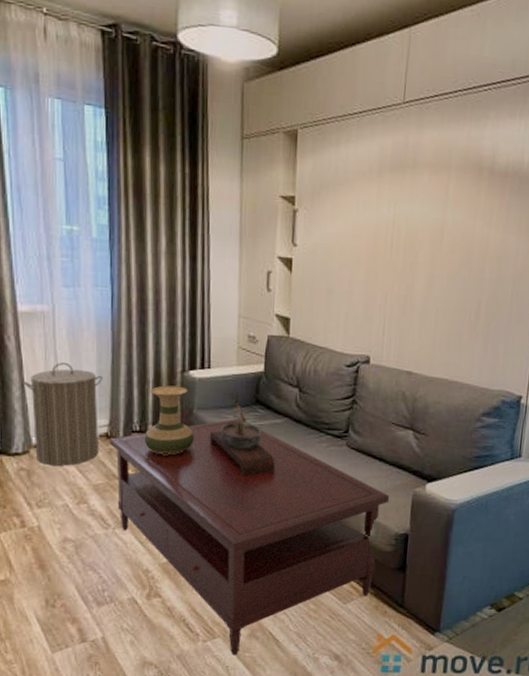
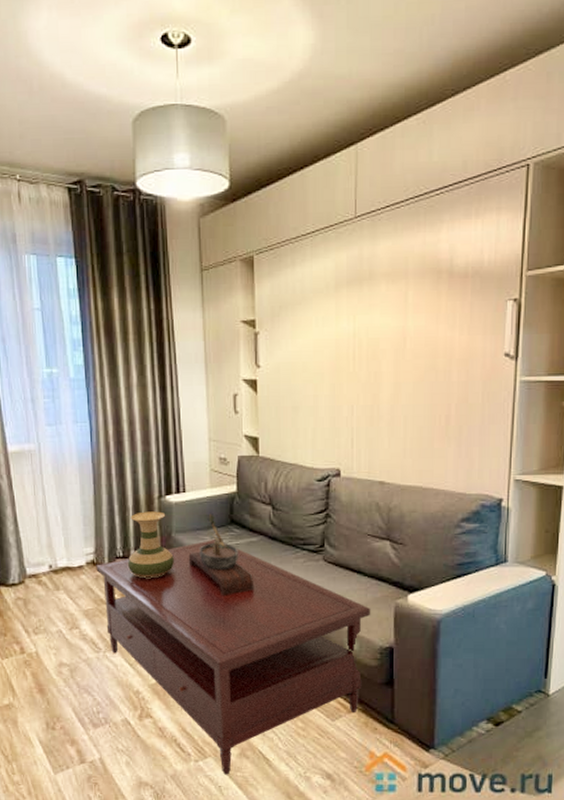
laundry hamper: present [23,362,103,466] -> none [16,495,87,593]

